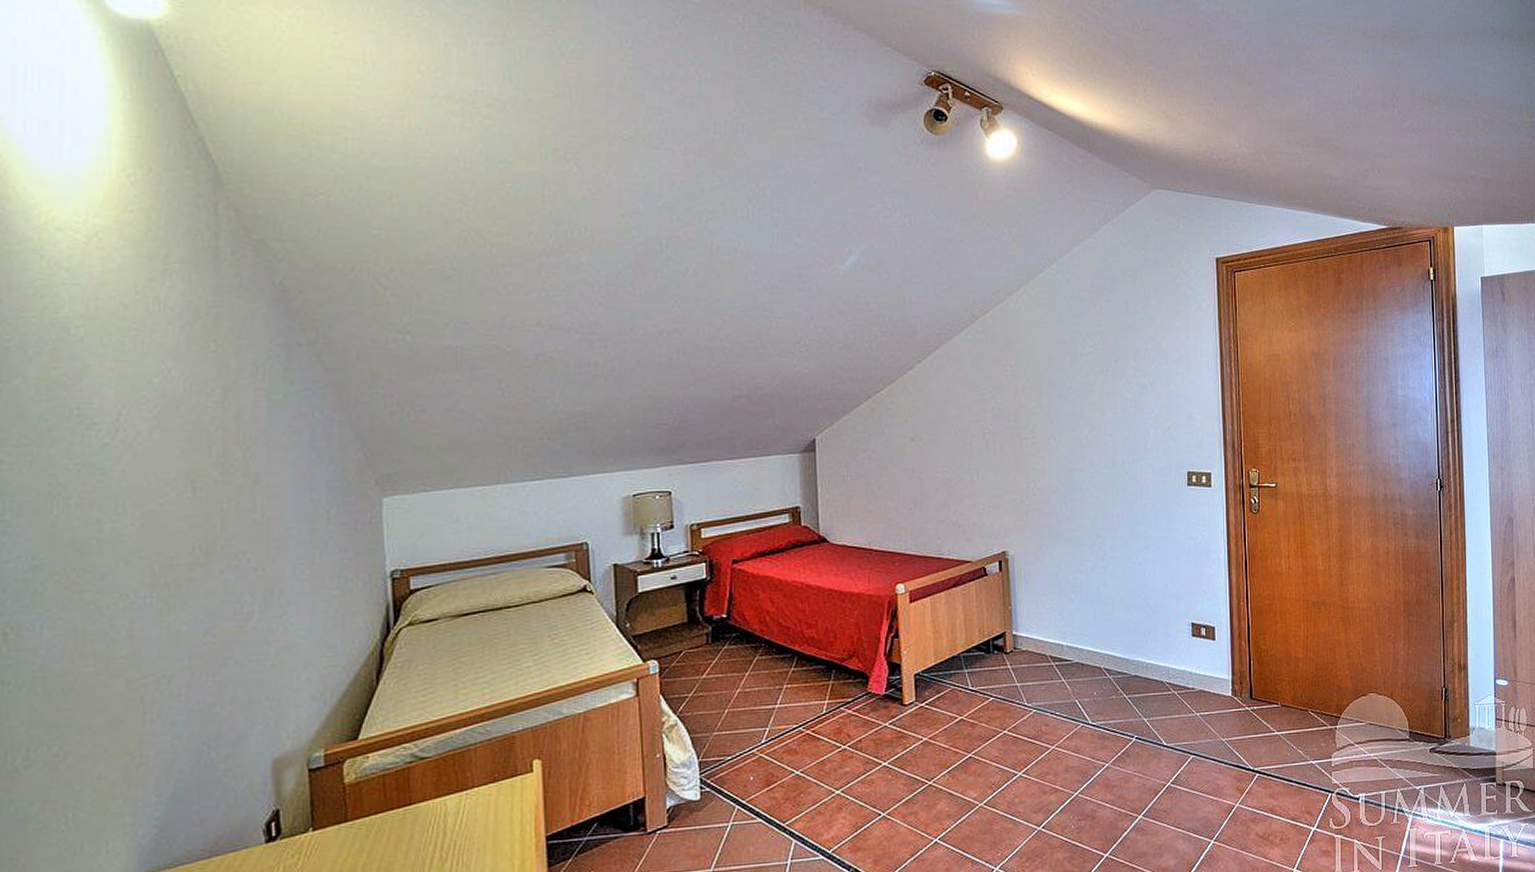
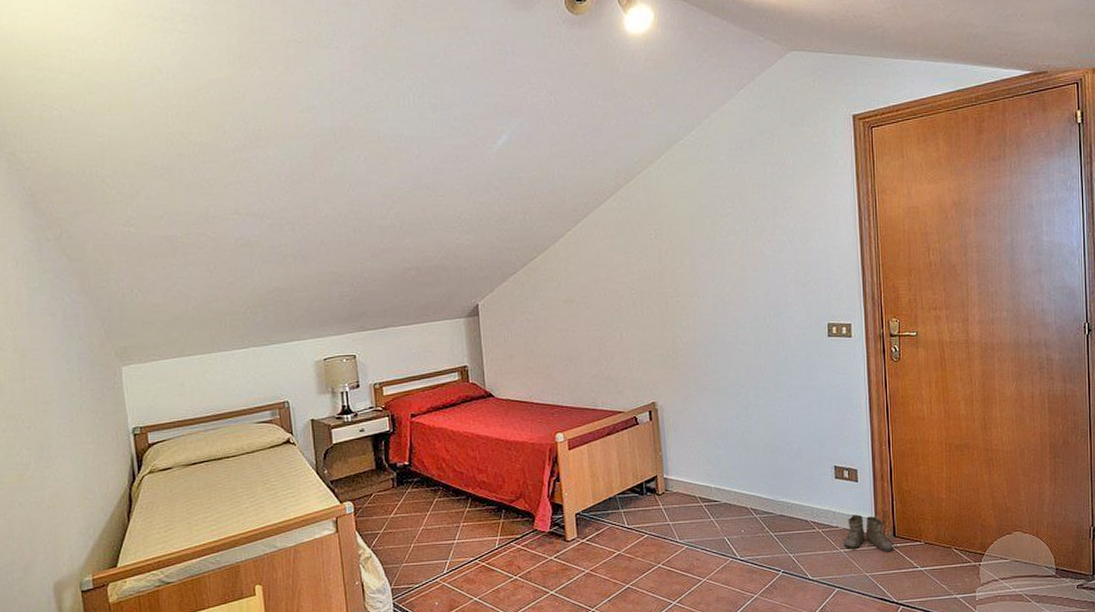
boots: none [1199,675,1250,716] -> present [843,514,893,552]

